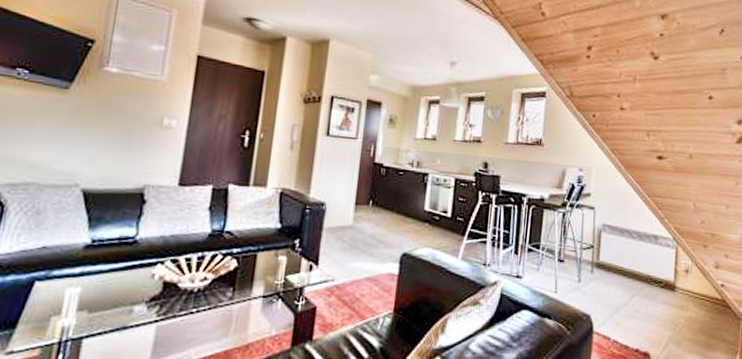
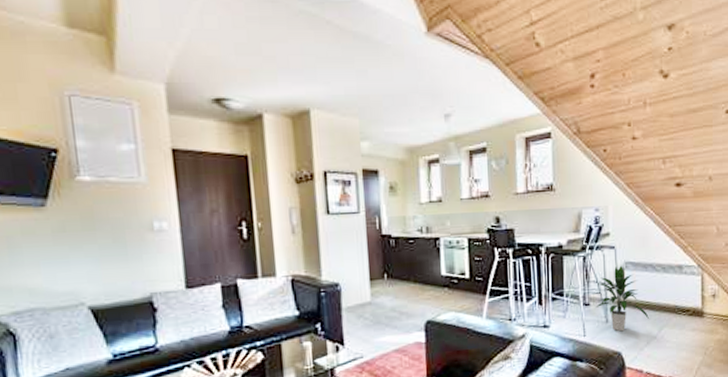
indoor plant: none [570,226,621,294] -> present [596,265,649,332]

